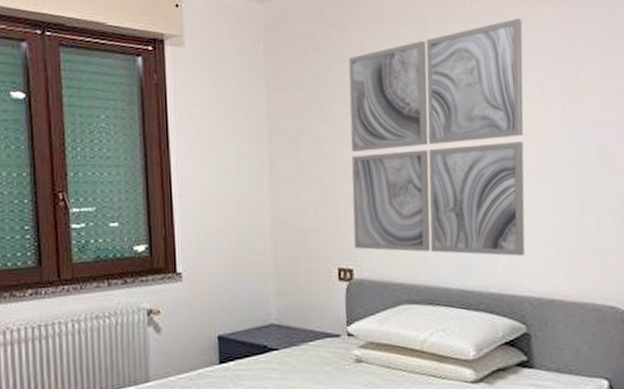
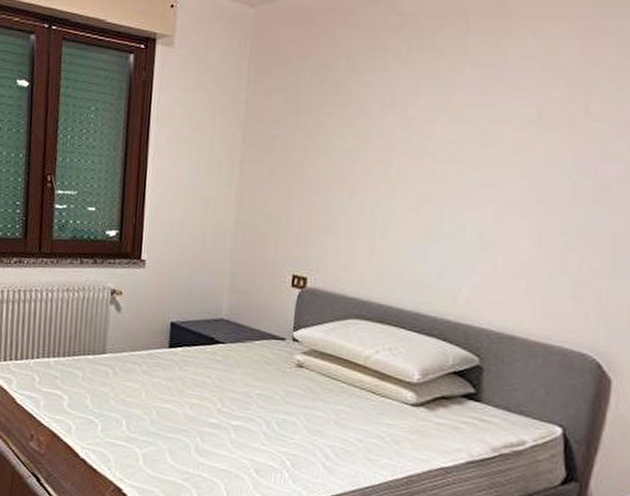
wall art: present [348,18,525,256] -> none [312,34,531,287]

